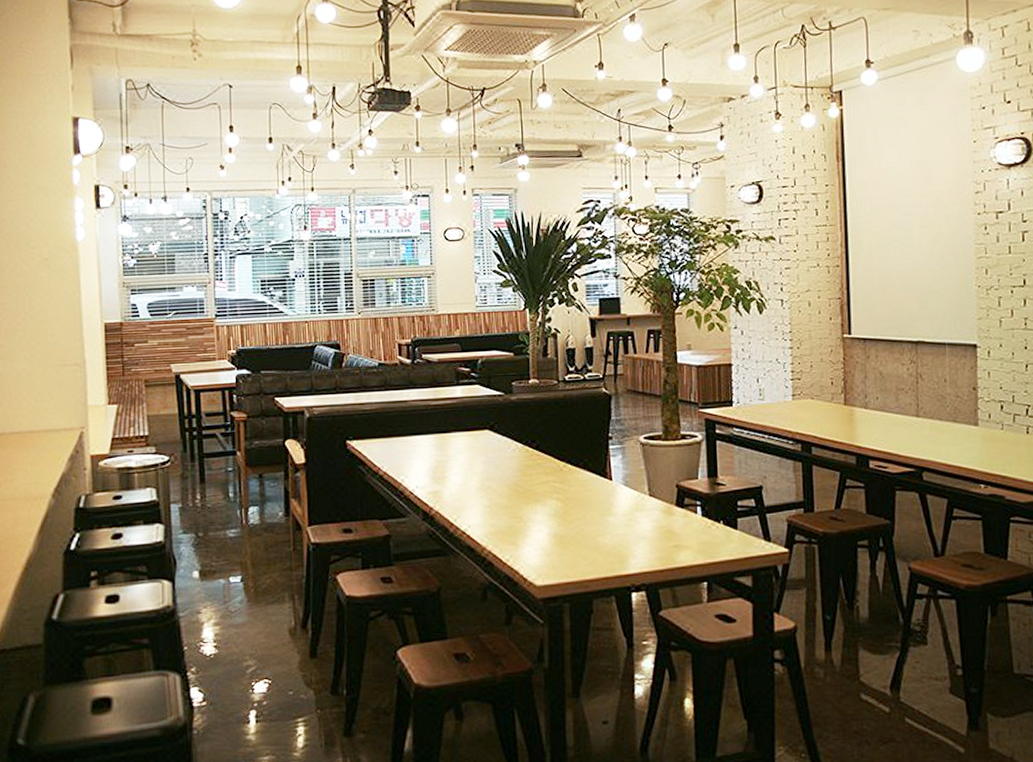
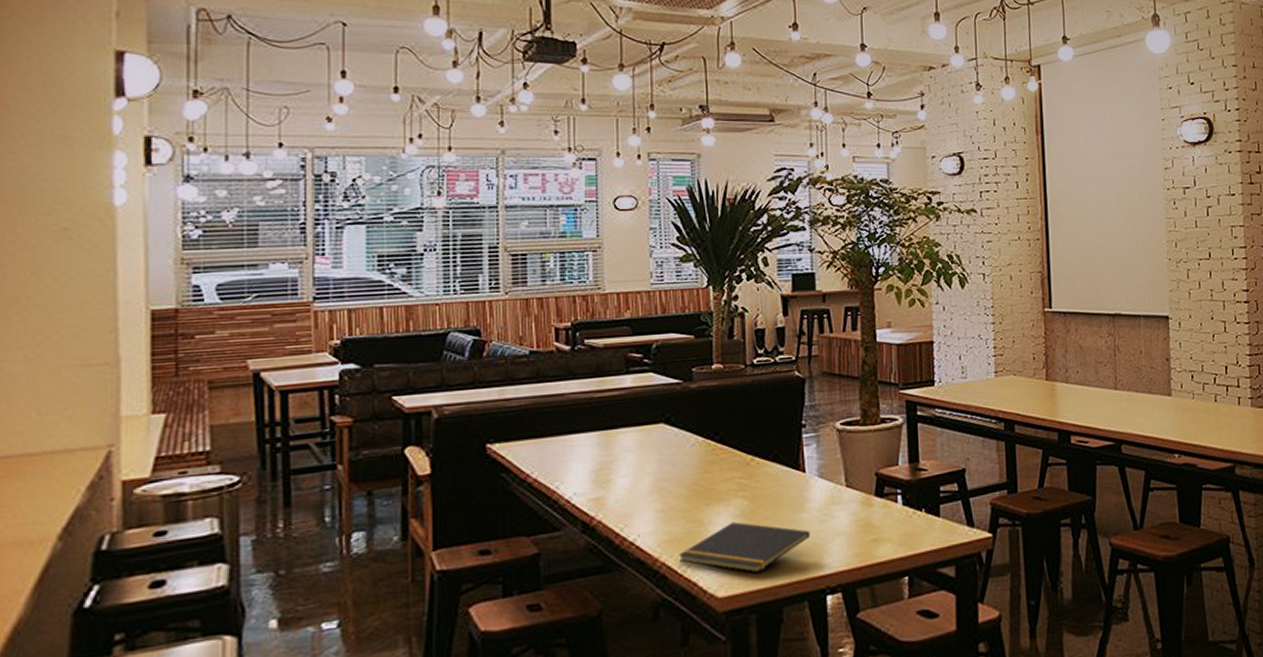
notepad: none [502,520,616,567] -> present [678,522,810,573]

